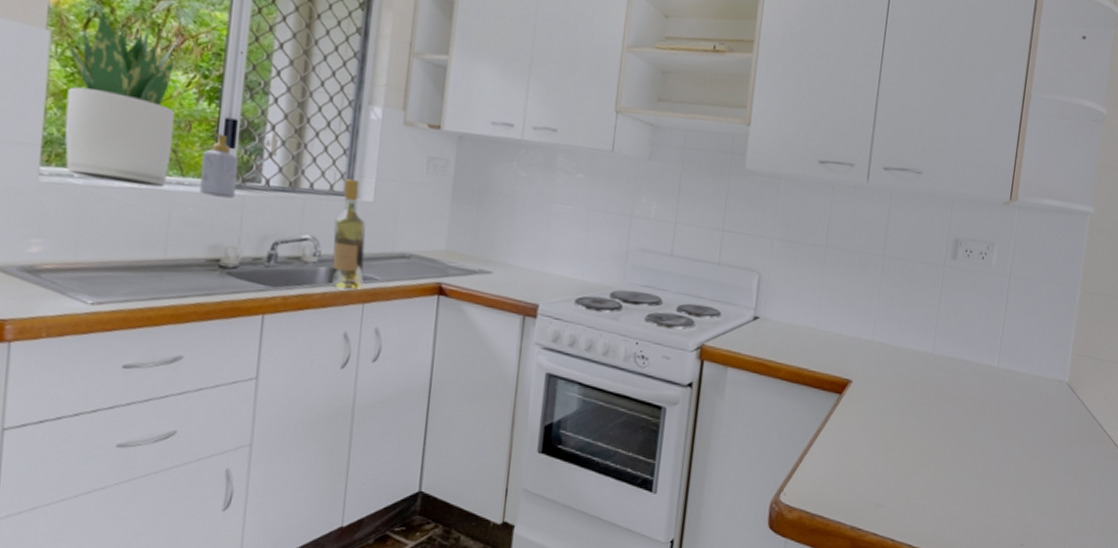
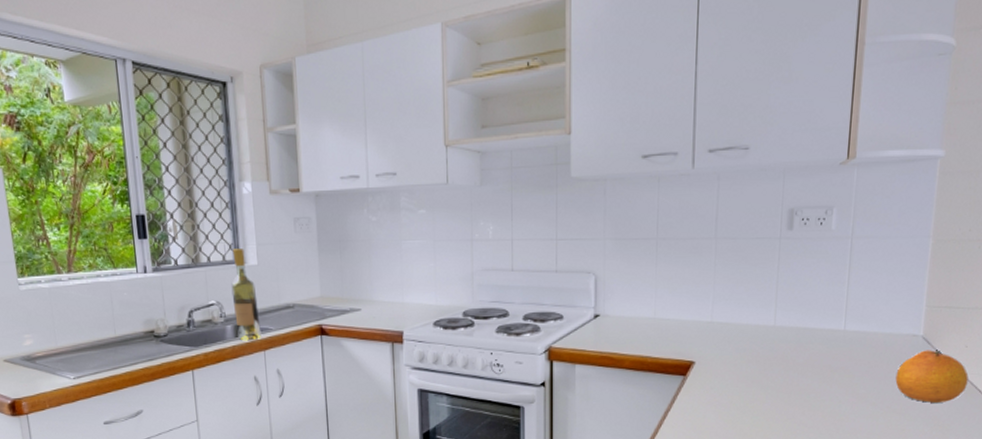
planter: present [64,12,181,188] -> none [14,146,104,281]
soap bottle: present [200,132,238,199] -> none [124,228,156,281]
fruit: none [1041,397,1106,452] -> present [895,350,969,403]

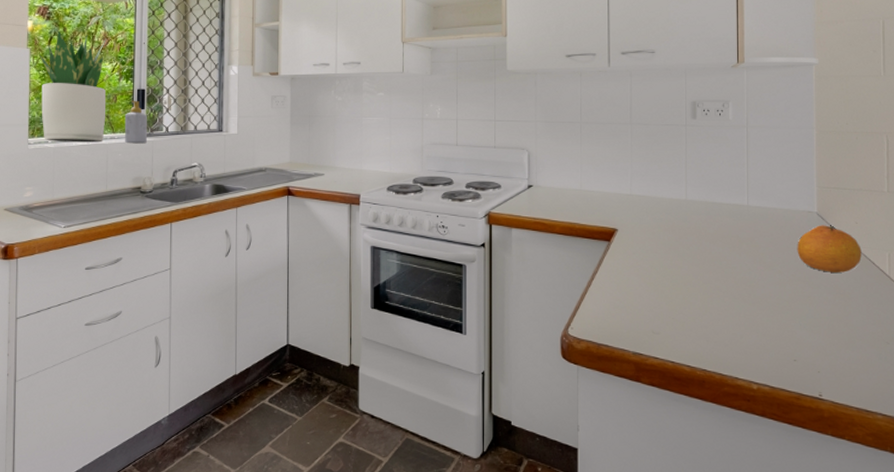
planter: none [14,146,104,281] -> present [39,32,107,143]
soap bottle: none [124,228,156,281] -> present [124,100,148,144]
bottle: present [231,249,262,341] -> none [213,120,235,199]

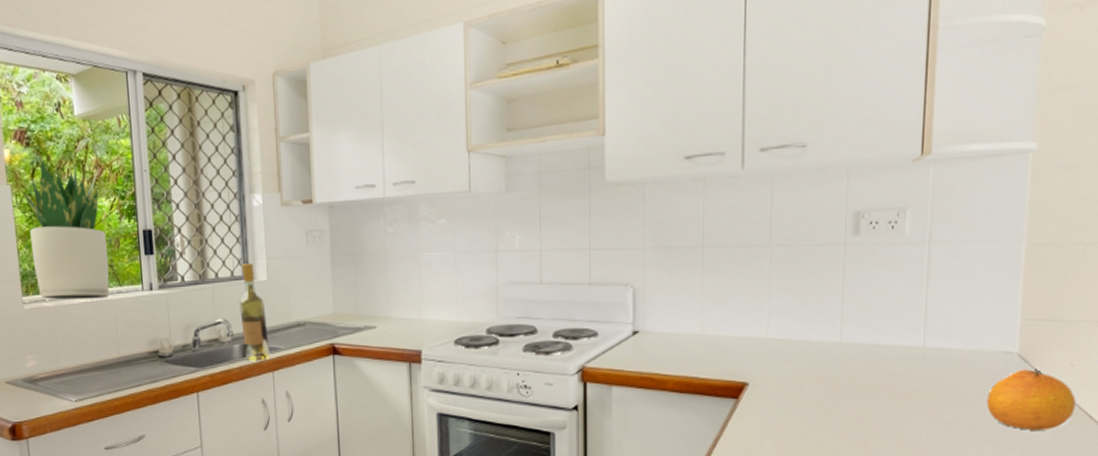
soap bottle: present [124,100,148,144] -> none [131,244,161,298]
bottle: none [213,120,235,199] -> present [239,263,270,362]

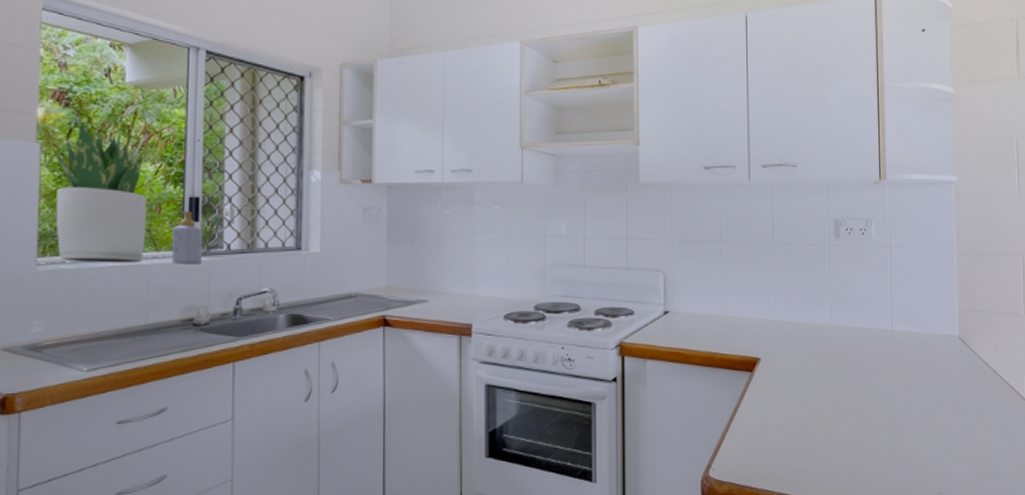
soap bottle: none [131,244,161,298] -> present [171,210,203,265]
bottle: present [239,263,270,362] -> none [288,235,318,332]
fruit: present [986,369,1076,430] -> none [940,349,1002,399]

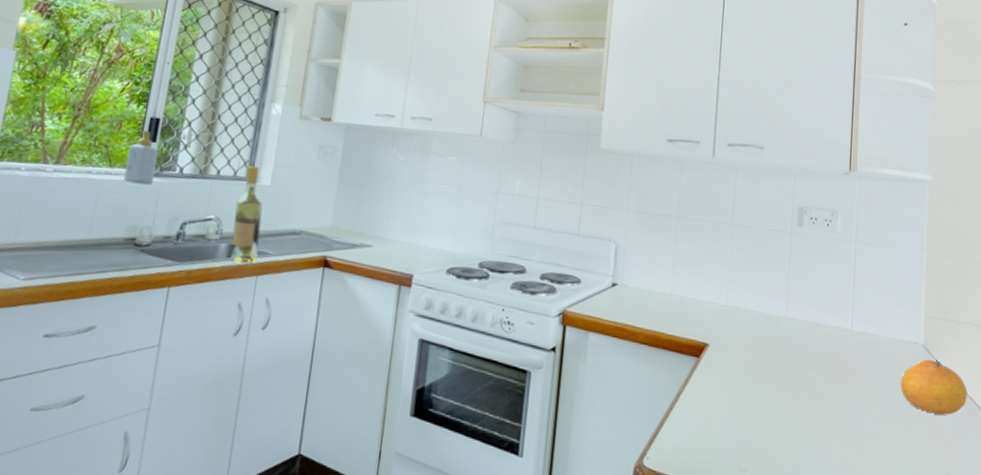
planter: present [53,122,148,263] -> none [16,35,120,177]
bottle: none [288,235,318,332] -> present [230,166,263,264]
fruit: none [940,349,1002,399] -> present [900,359,967,415]

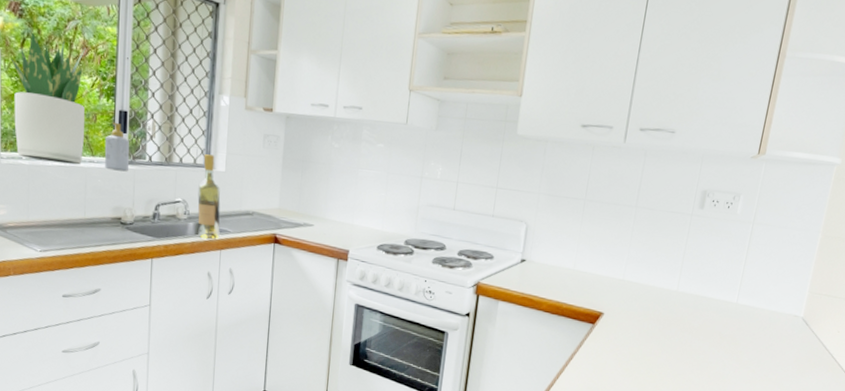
planter: none [16,35,120,177] -> present [11,33,86,165]
fruit: present [900,359,967,415] -> none [774,330,837,378]

